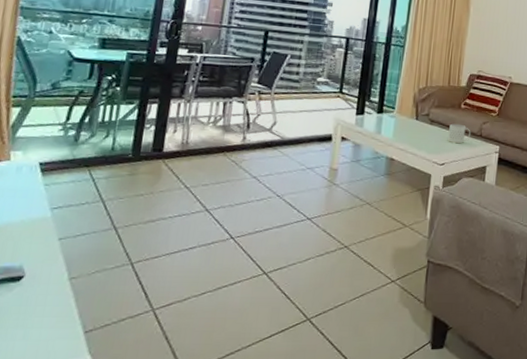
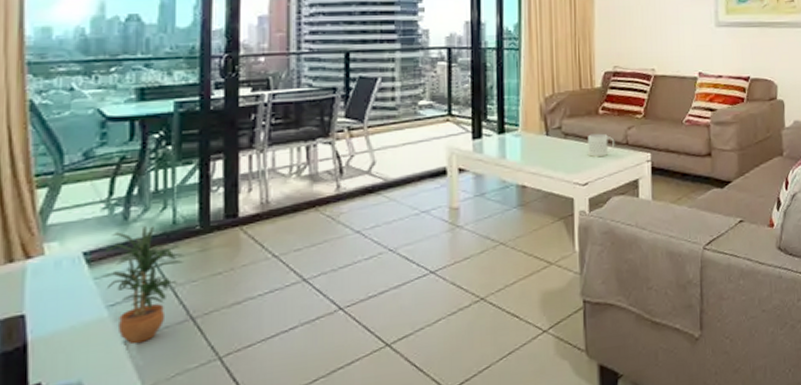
potted plant: none [50,148,117,242] -> present [100,225,185,345]

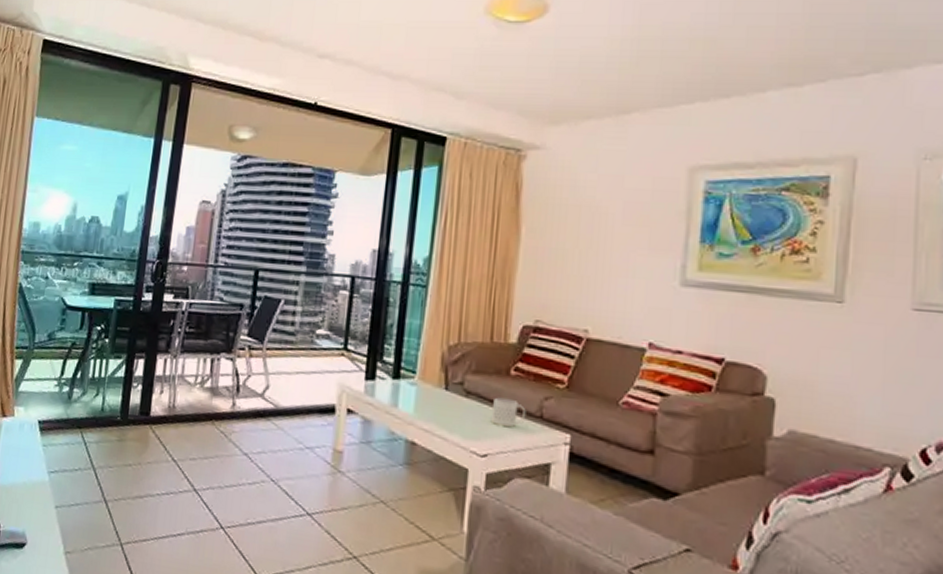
potted plant: present [100,225,185,345] -> none [47,407,107,512]

